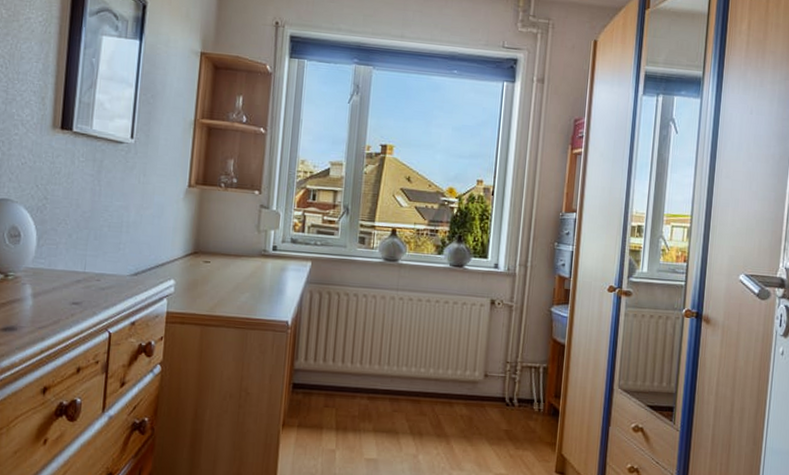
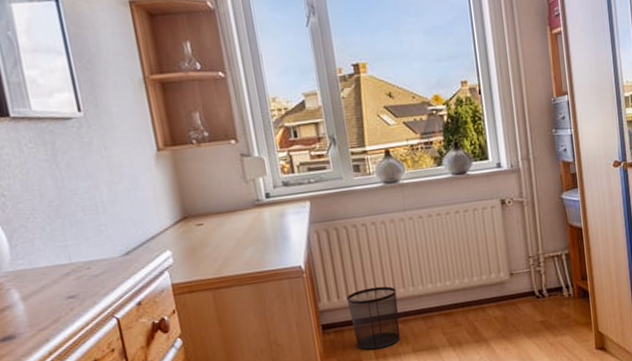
waste bin: none [321,357,371,421] -> present [346,286,400,350]

